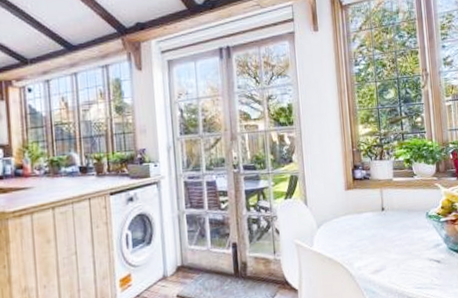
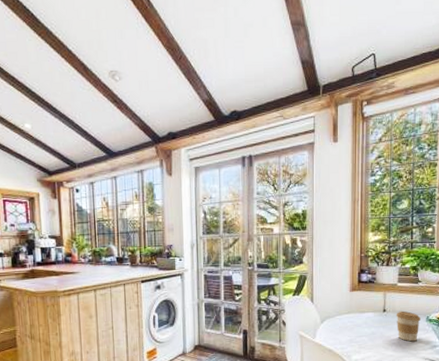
coffee cup: none [395,208,420,242] -> present [396,311,420,342]

